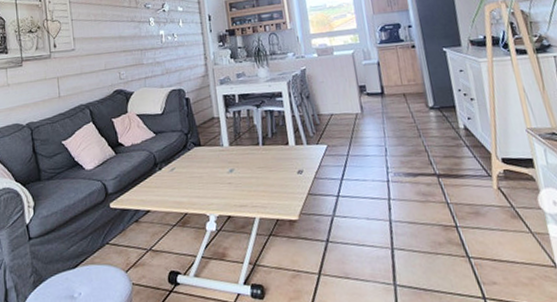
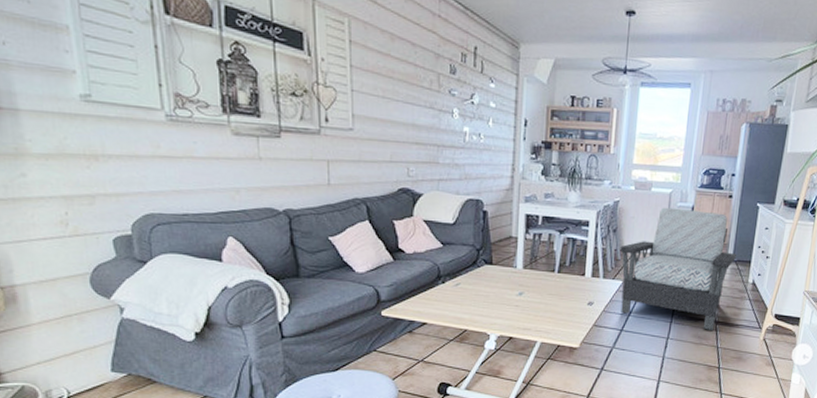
armchair: none [316,63,438,186] -> present [620,207,736,332]

